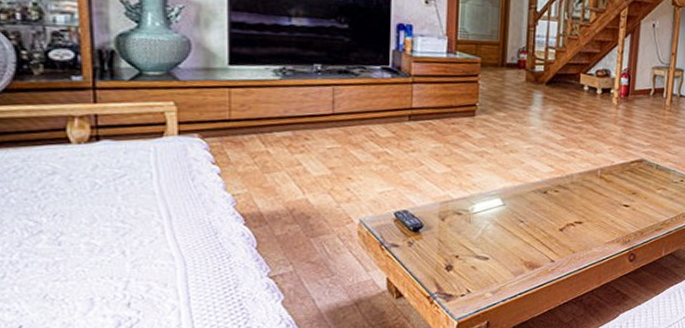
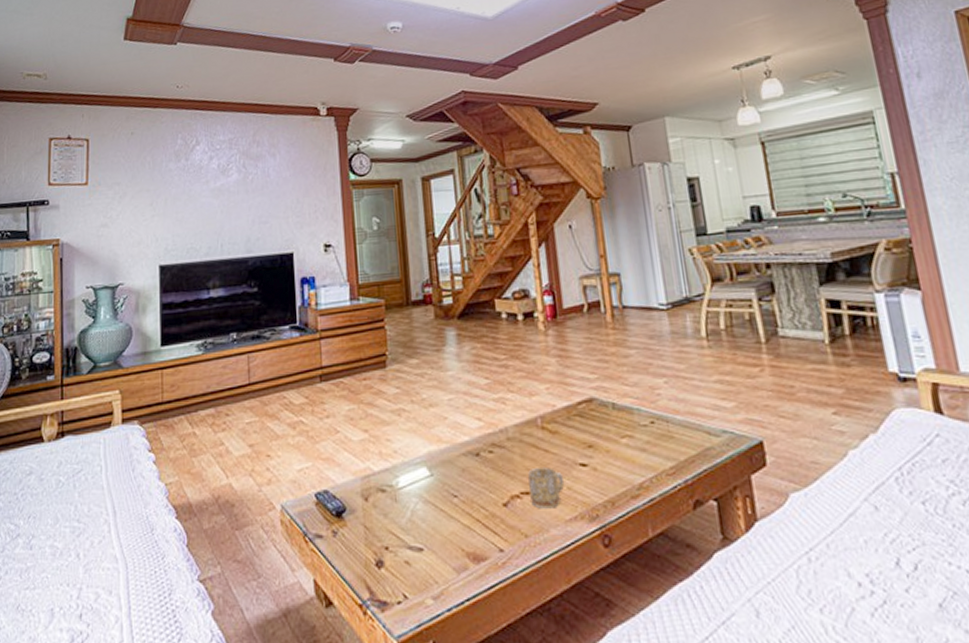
mug: none [582,205,610,234] -> present [528,466,565,509]

